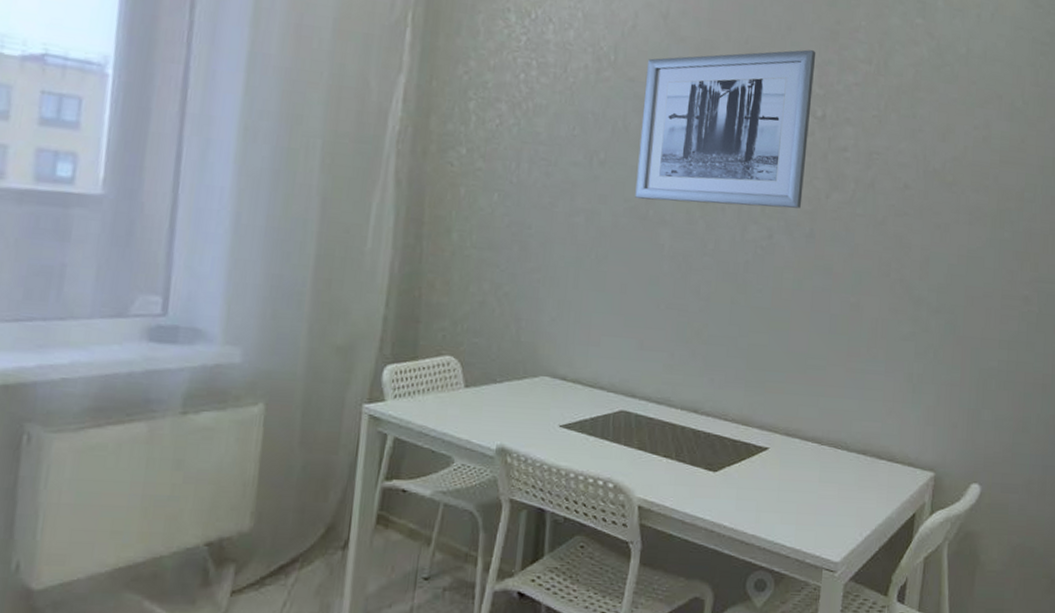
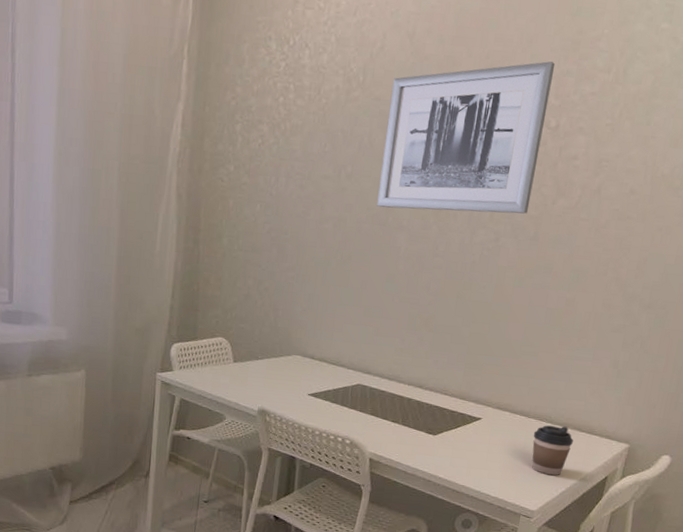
coffee cup: none [828,453,874,516] -> present [532,425,574,476]

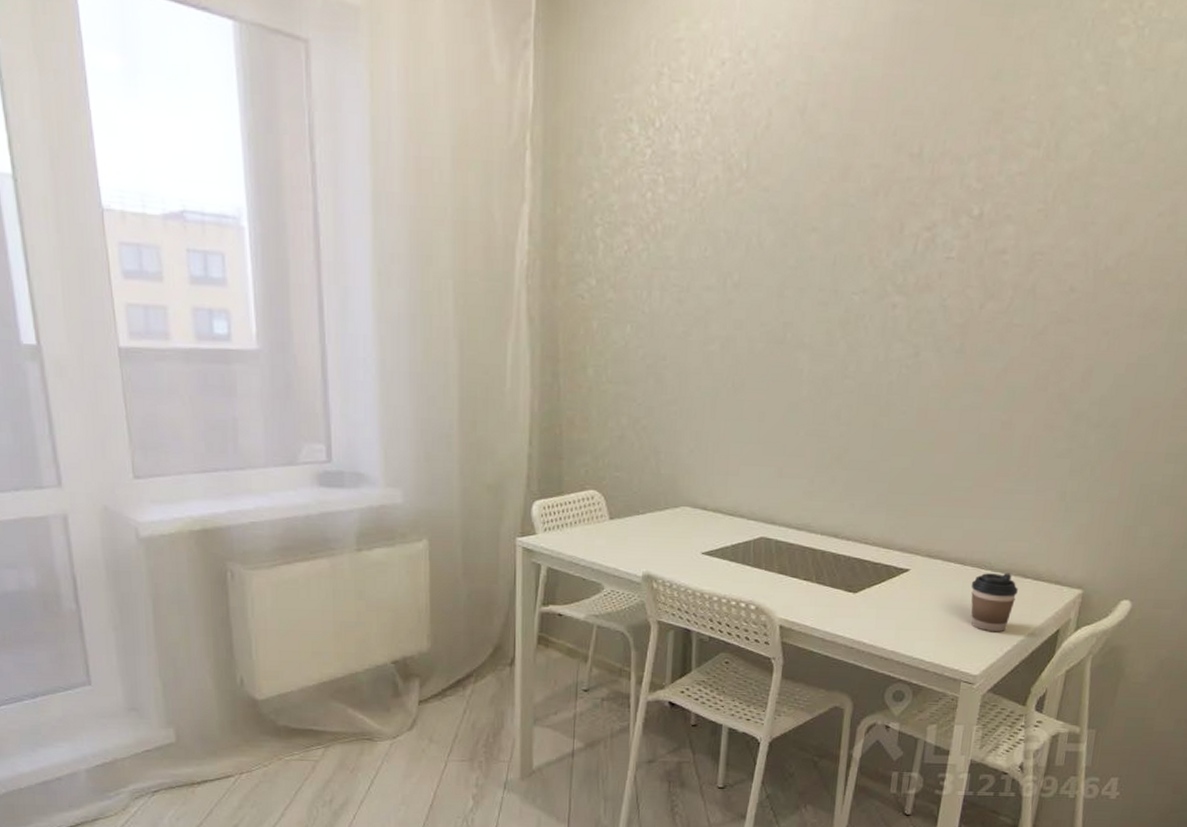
wall art: present [377,61,556,214] -> none [772,136,975,323]

